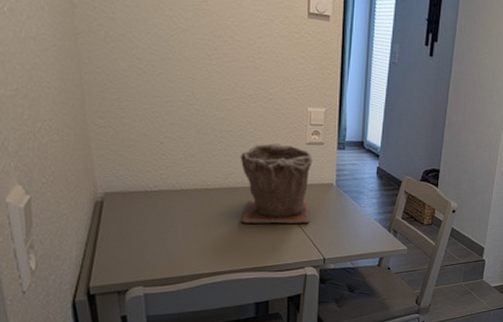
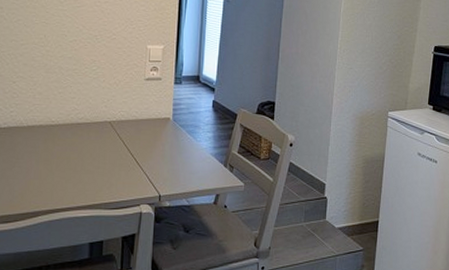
plant pot: present [240,142,313,224] -> none [80,79,151,159]

